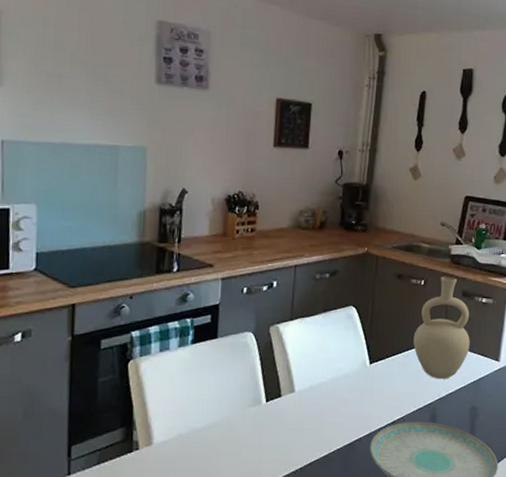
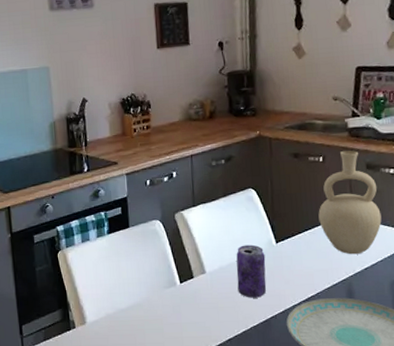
beverage can: none [326,364,358,420] -> present [236,244,267,298]

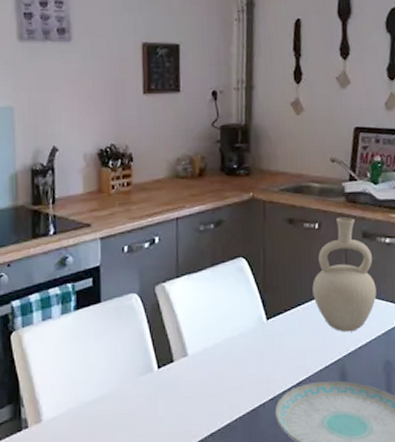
beverage can: present [236,244,267,298] -> none [222,322,255,384]

